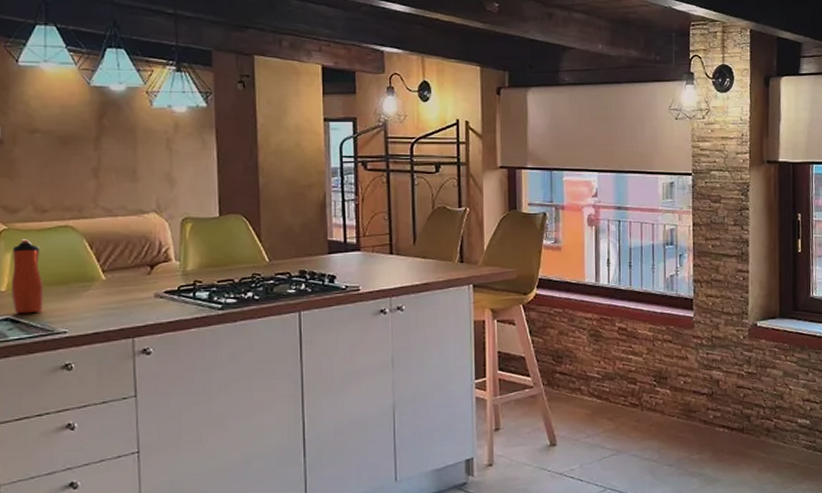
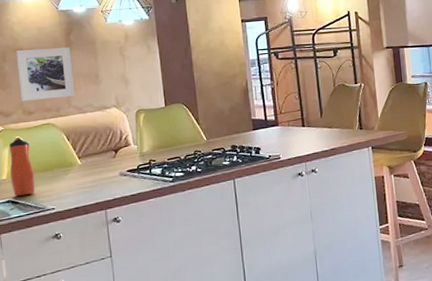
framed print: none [30,132,105,196] -> present [16,47,75,101]

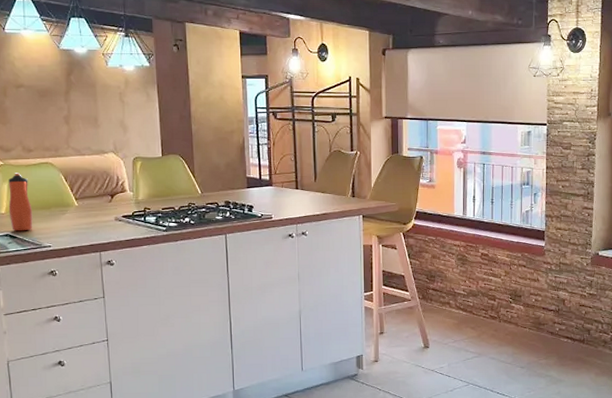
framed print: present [16,47,75,101] -> none [17,87,74,138]

